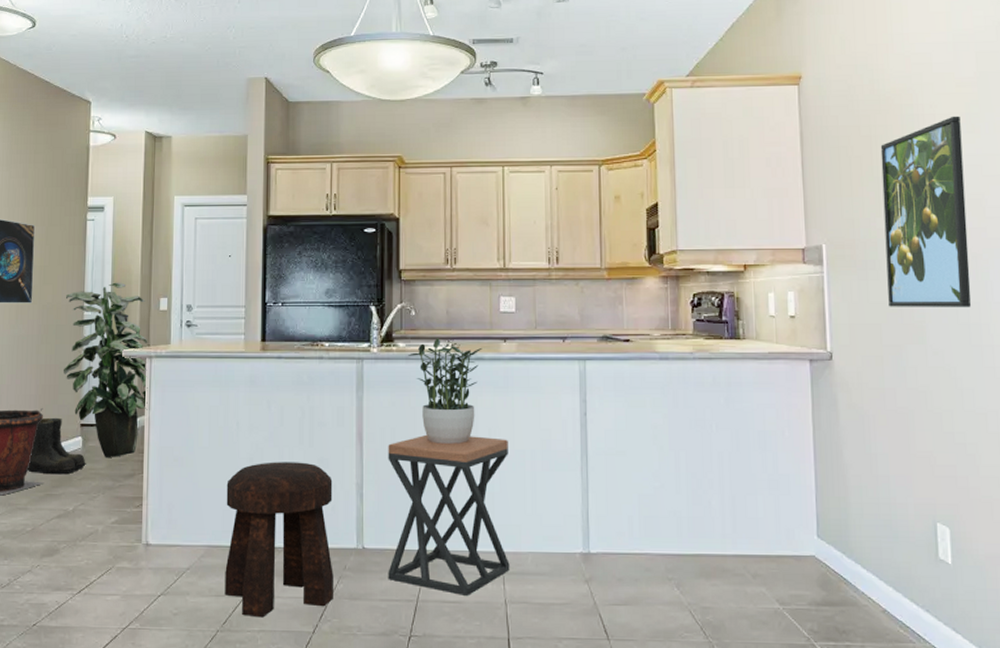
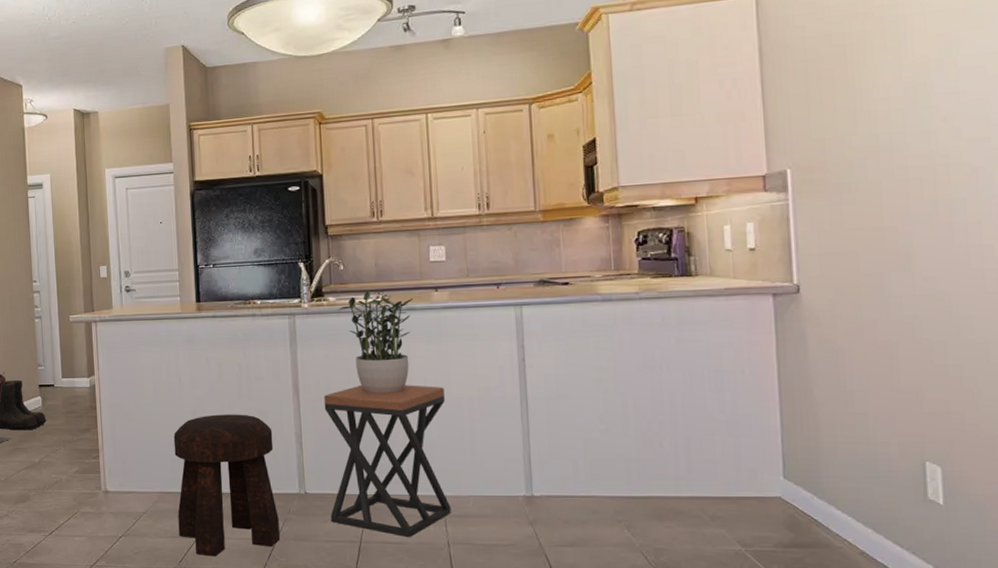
indoor plant: present [64,282,148,457] -> none [16,253,97,414]
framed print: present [880,116,972,307] -> none [857,11,971,233]

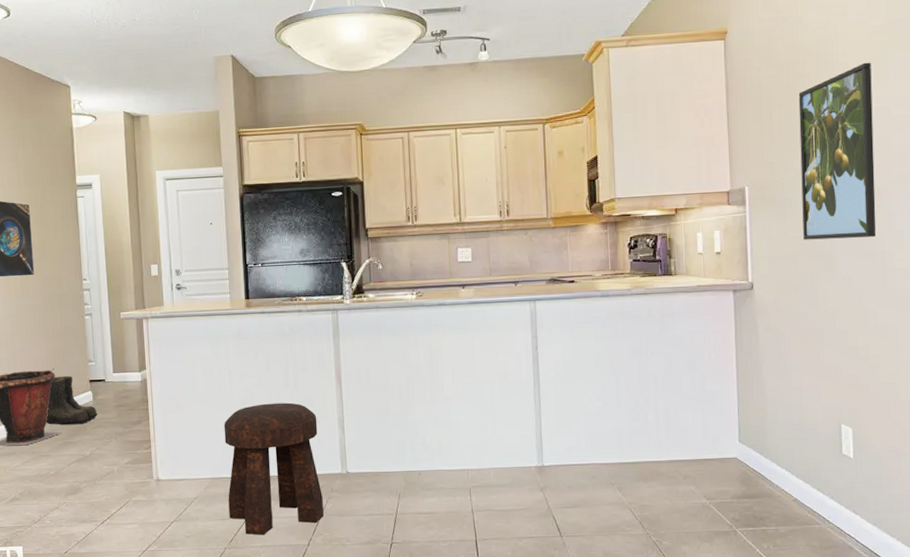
stool: present [324,384,451,538] -> none [364,372,475,508]
potted plant: present [339,291,414,393] -> none [378,288,444,380]
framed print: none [857,11,971,233] -> present [798,62,877,240]

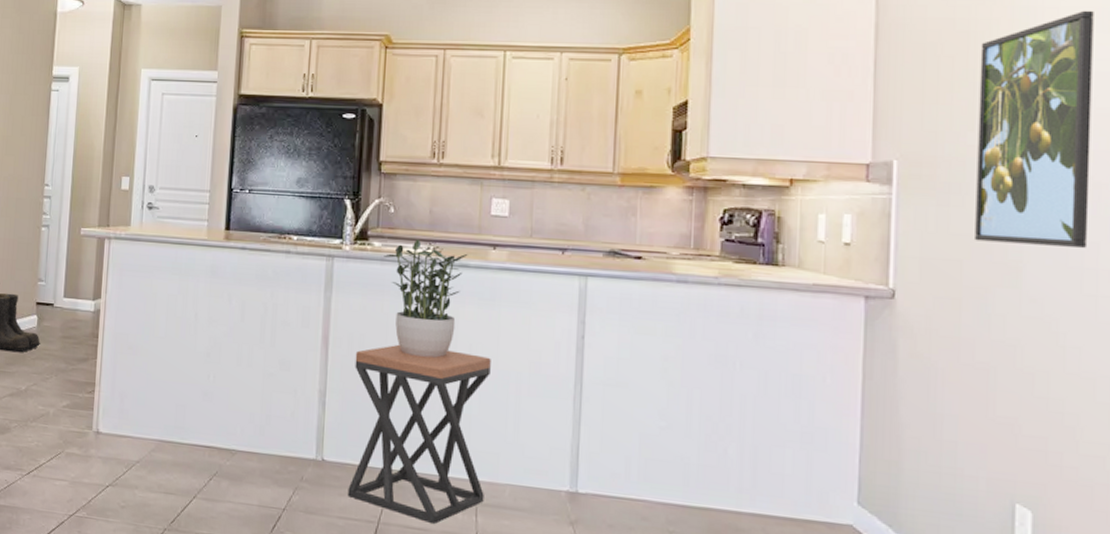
stool: present [224,402,324,535] -> none [174,358,294,521]
stool: none [364,372,475,508] -> present [347,344,491,525]
potted plant: none [378,288,444,380] -> present [384,239,468,358]

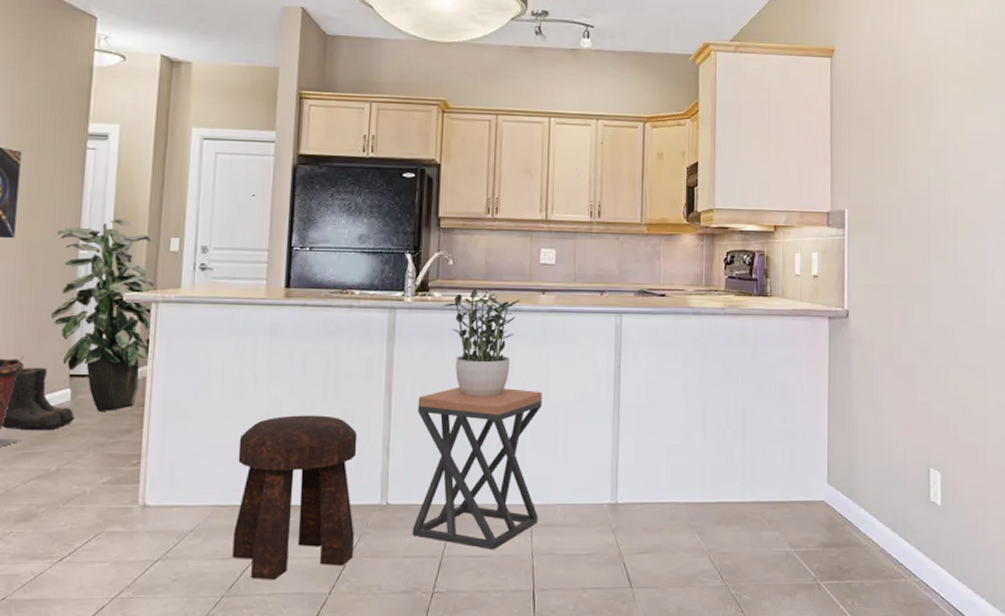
indoor plant: none [22,157,108,340] -> present [51,219,155,411]
stool: none [174,358,294,521] -> present [232,415,358,580]
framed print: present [975,10,1094,248] -> none [899,96,969,272]

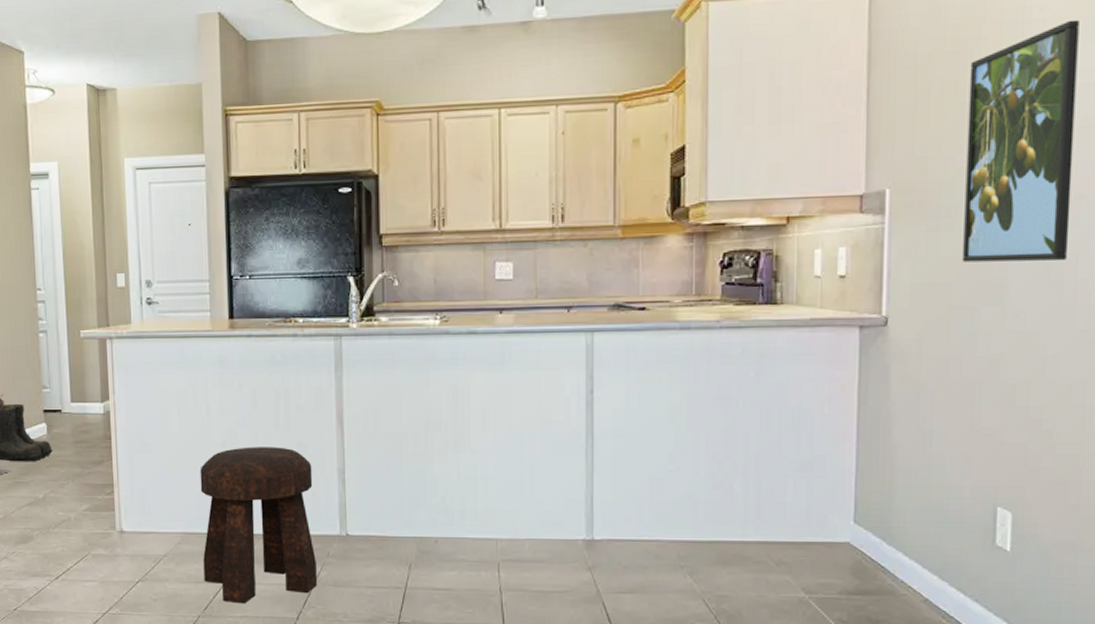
indoor plant: present [51,219,155,411] -> none [16,257,112,444]
stool: present [412,386,542,551] -> none [371,416,505,584]
potted plant: present [444,288,520,396] -> none [391,311,475,426]
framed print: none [899,96,969,272] -> present [963,19,1079,262]

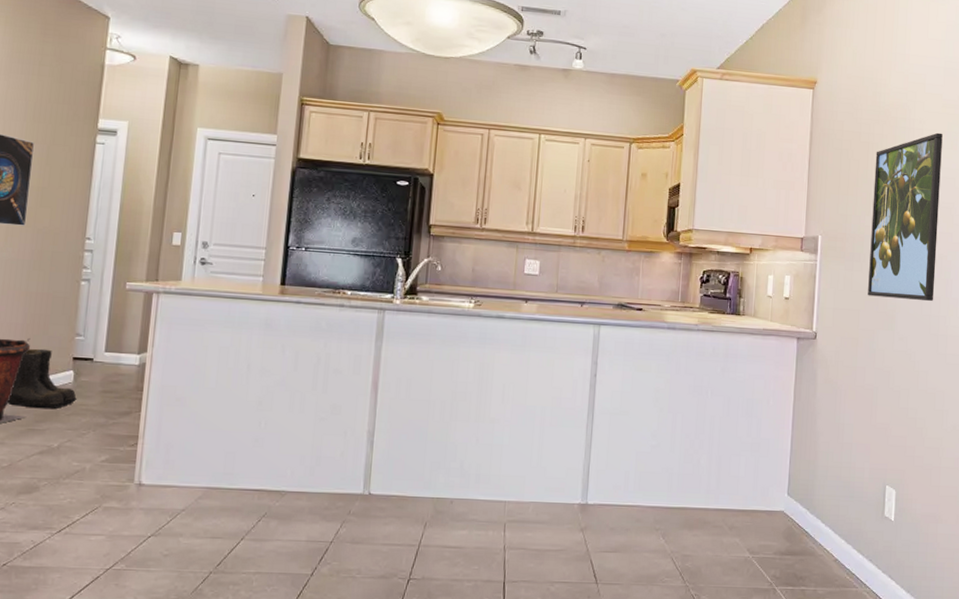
stool: present [200,447,317,604] -> none [221,406,344,560]

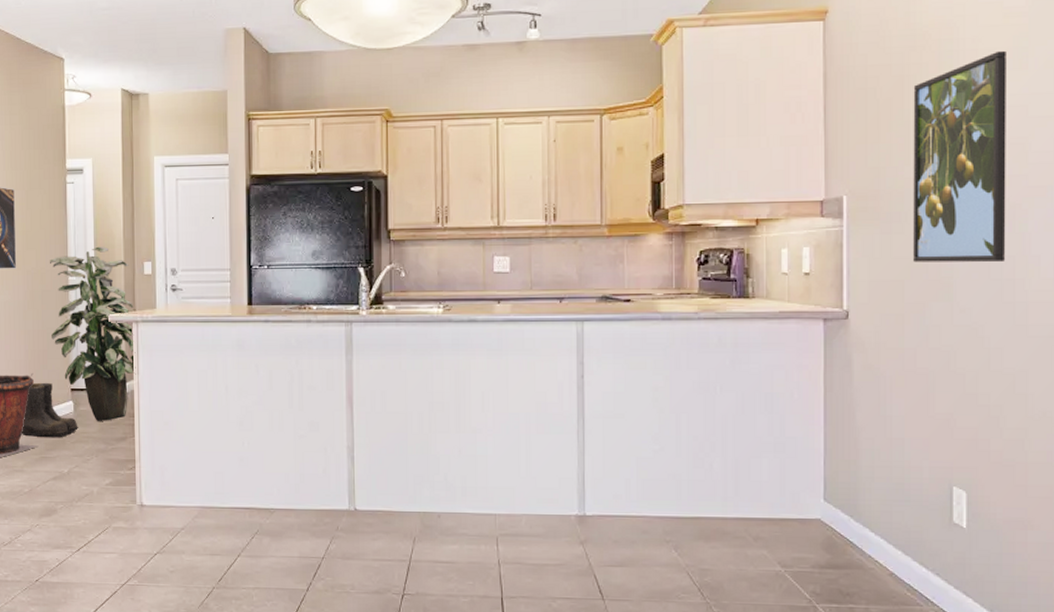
indoor plant: none [57,211,157,394] -> present [50,246,136,421]

